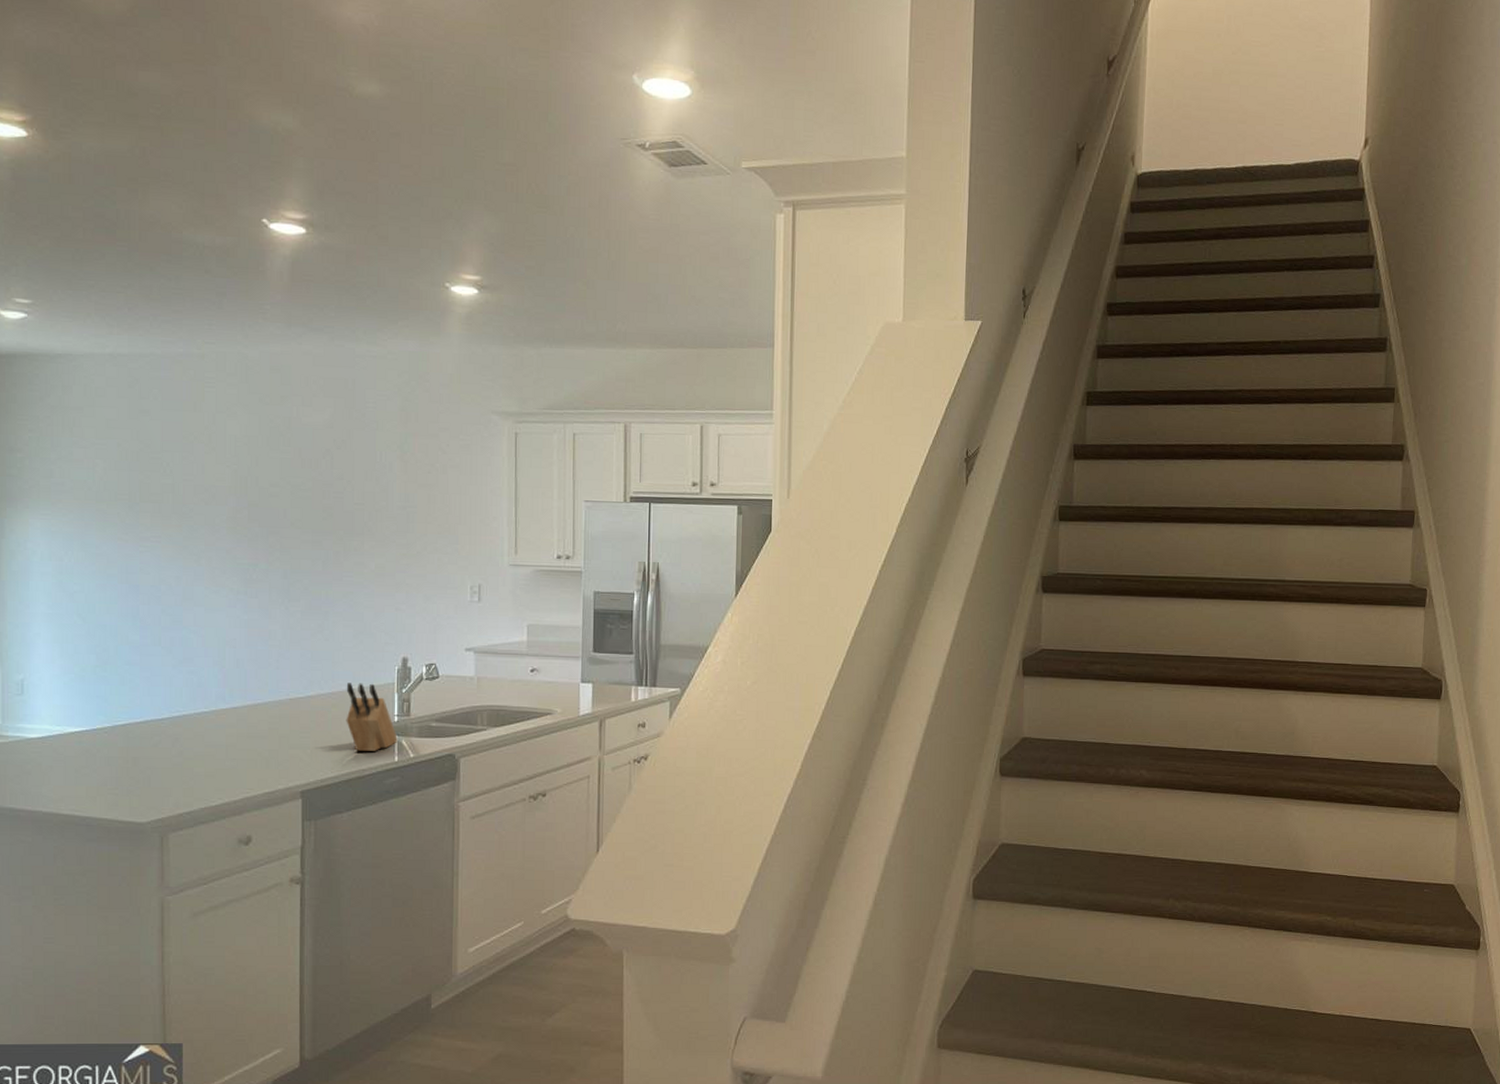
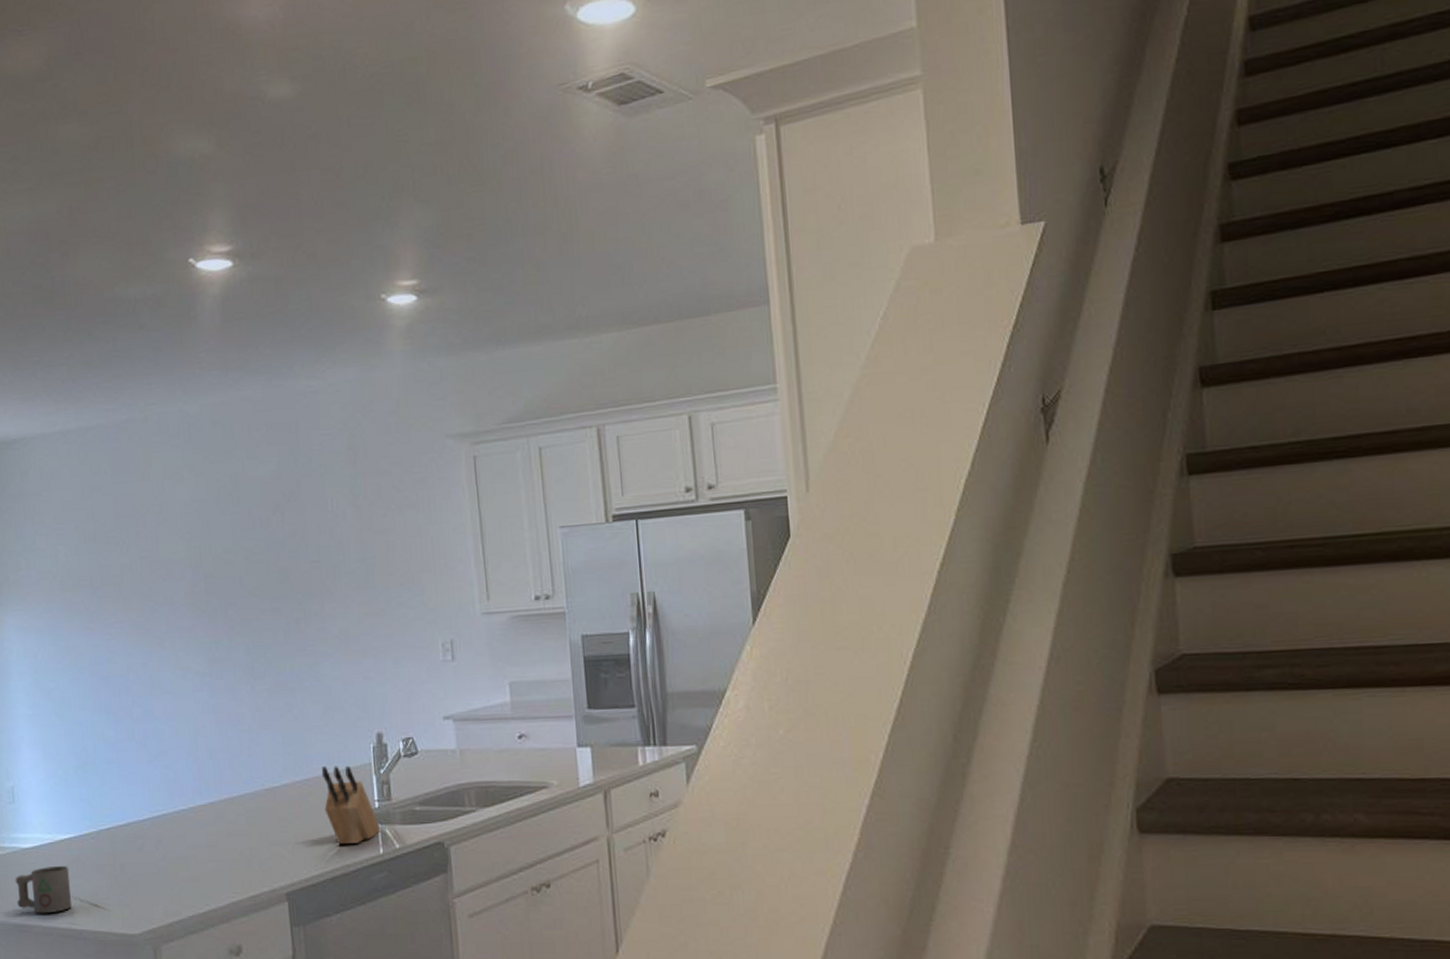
mug: none [16,756,78,801] -> present [15,866,72,914]

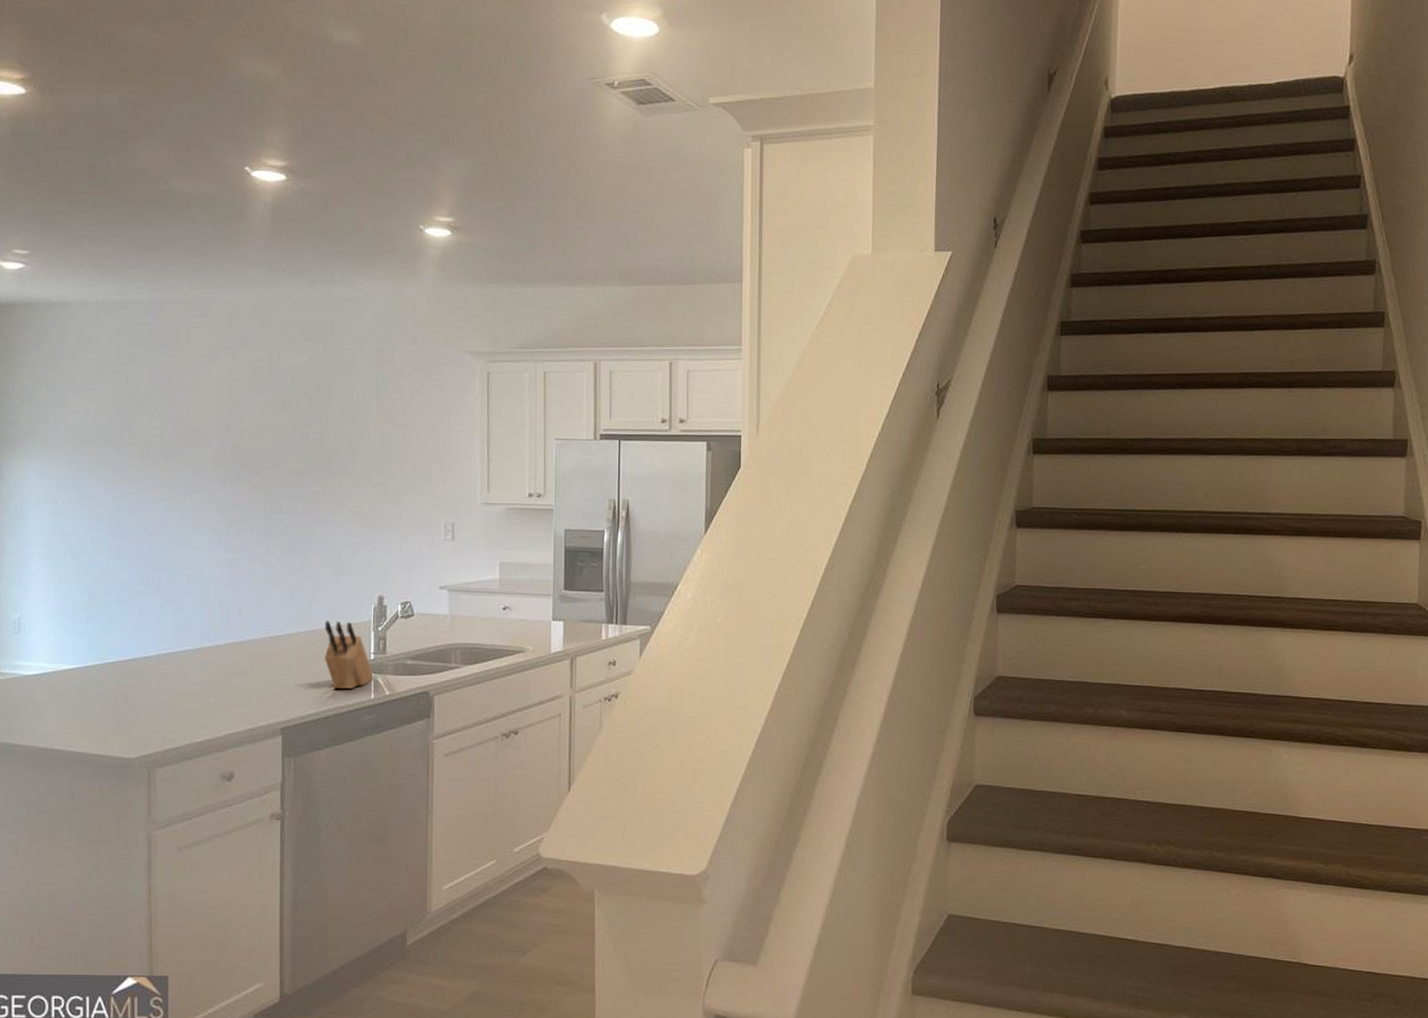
mug: present [15,866,72,914] -> none [13,693,70,736]

